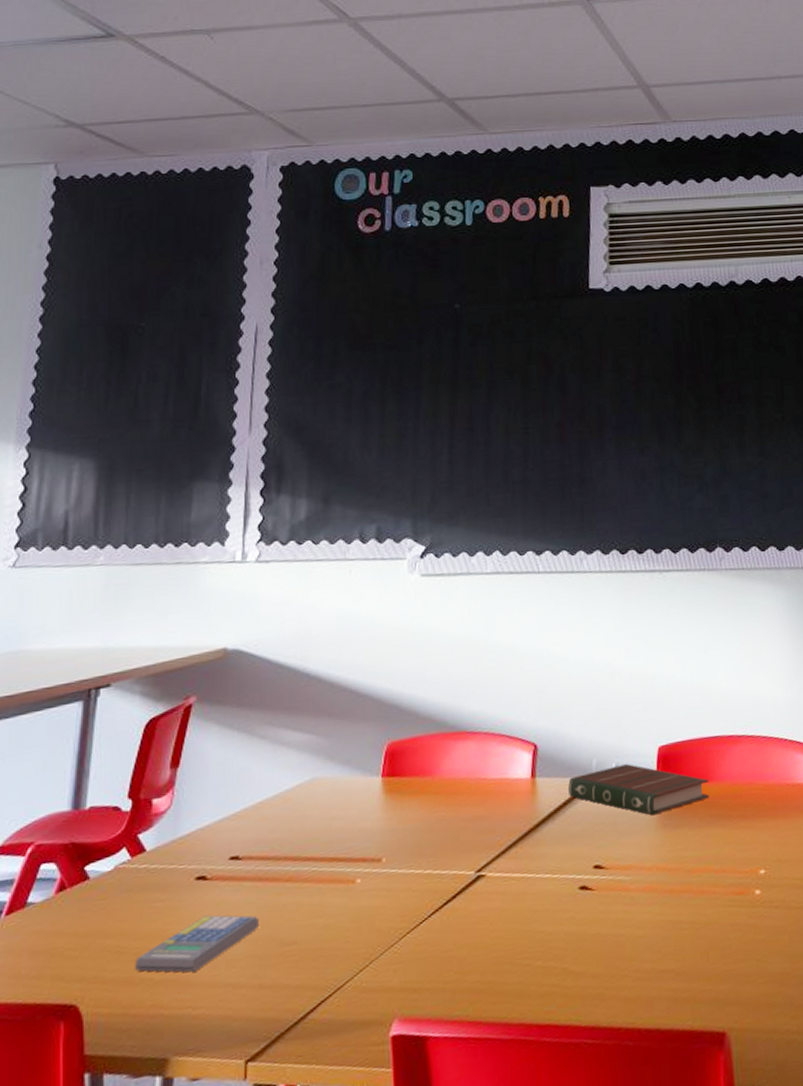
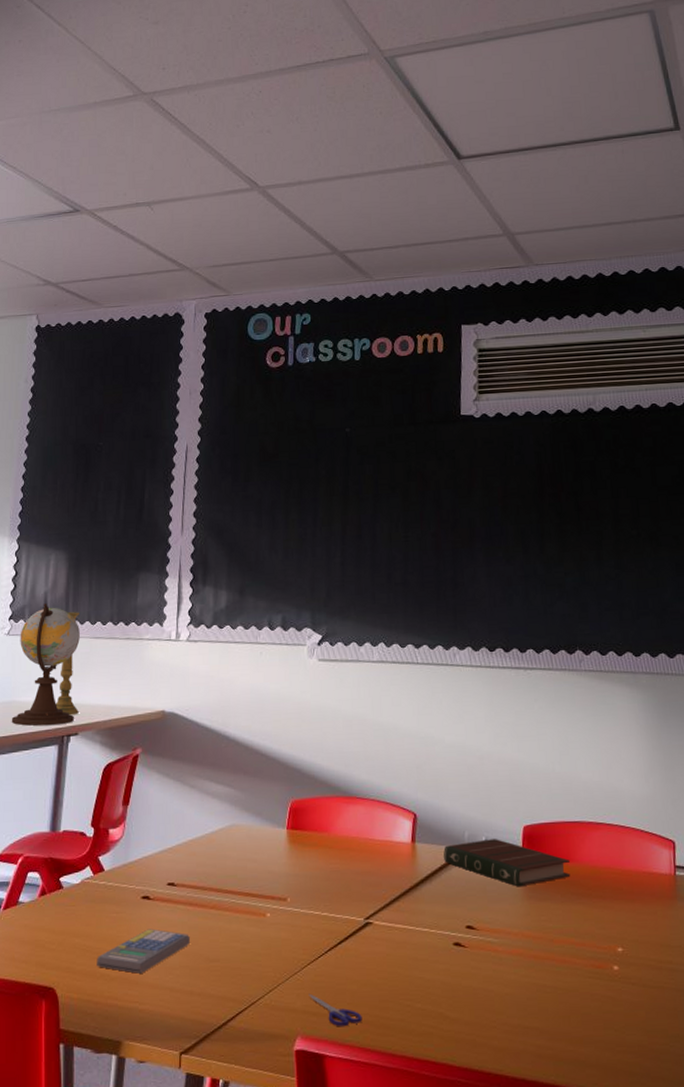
globe: none [17,525,113,680] -> present [11,603,80,726]
scissors: none [408,967,473,1002] -> present [309,993,362,1027]

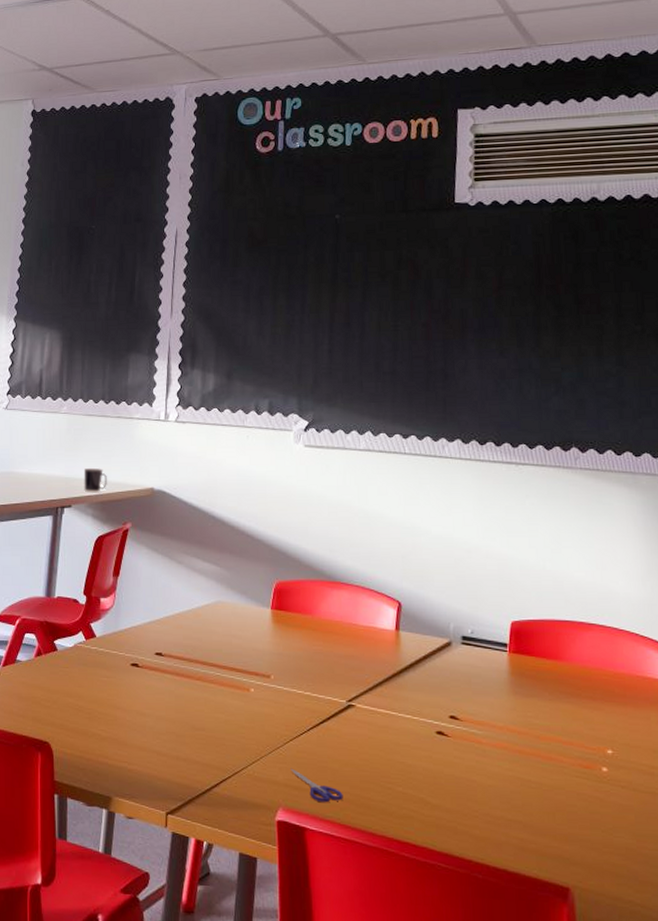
globe: present [11,603,80,726] -> none [9,380,73,497]
mug: none [91,693,116,719] -> present [83,468,107,493]
calculator: present [96,929,191,974] -> none [88,694,177,736]
book: present [443,839,571,887] -> none [428,632,560,682]

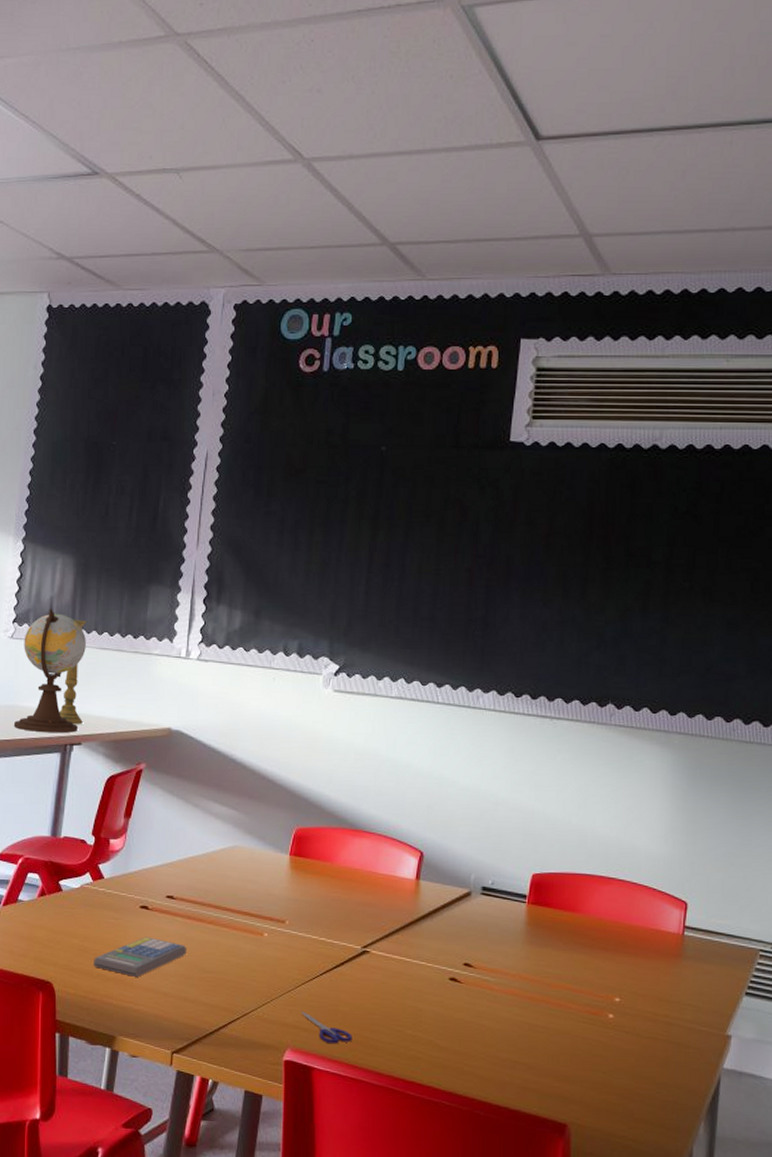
globe: none [9,380,73,497] -> present [13,609,86,733]
mug: present [83,468,107,493] -> none [95,705,121,731]
calculator: none [88,694,177,736] -> present [93,936,187,977]

